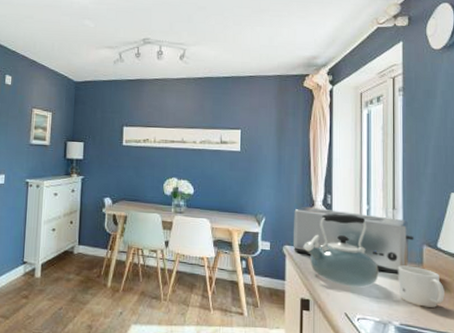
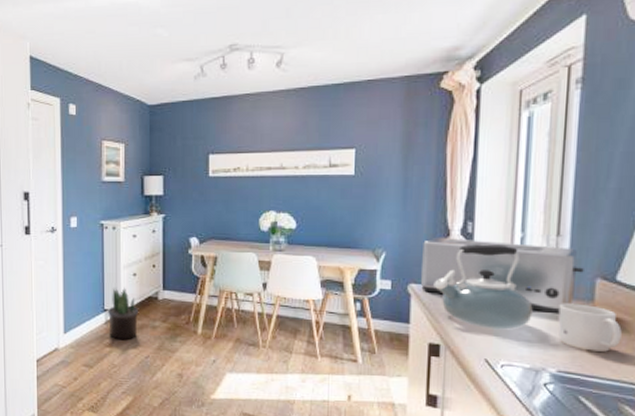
planter: none [27,241,56,291] -> present [108,287,139,339]

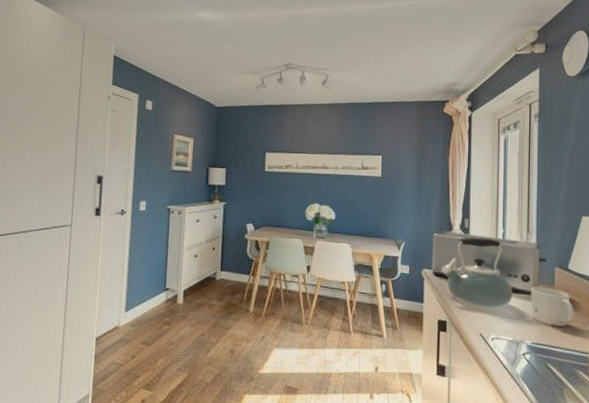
planter: present [108,287,139,339] -> none [169,267,198,317]

